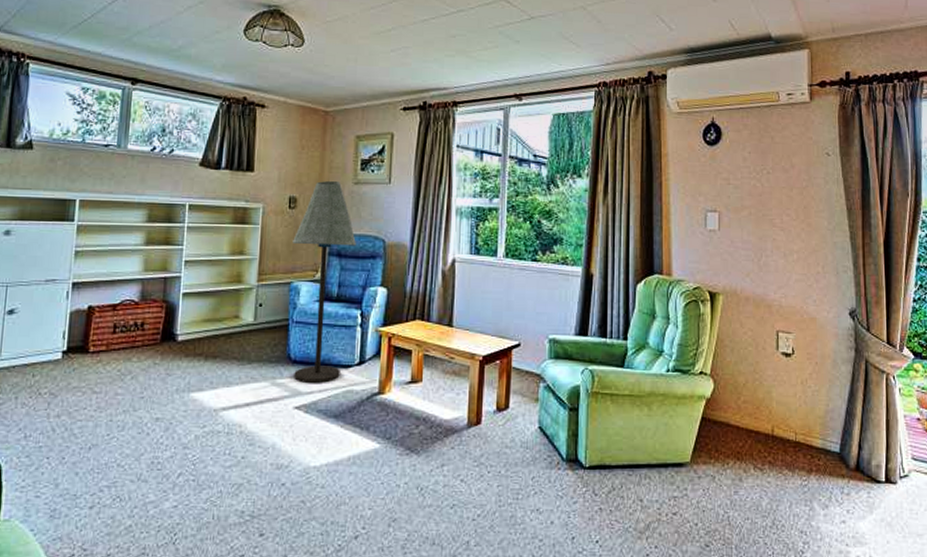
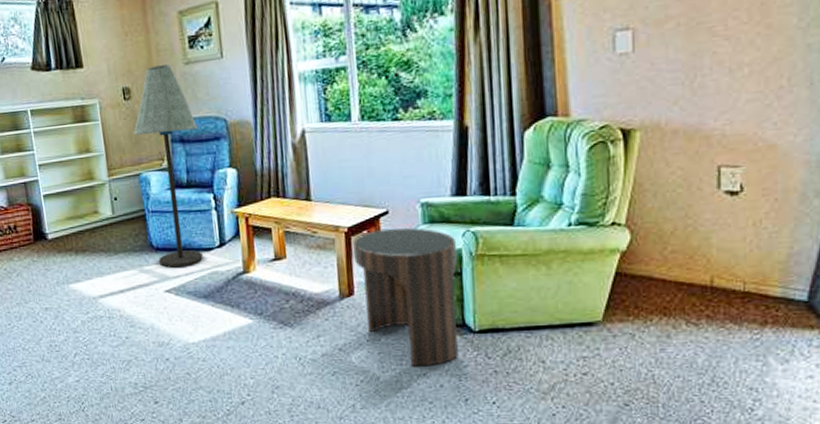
side table: none [485,360,576,502] -> present [353,227,458,367]

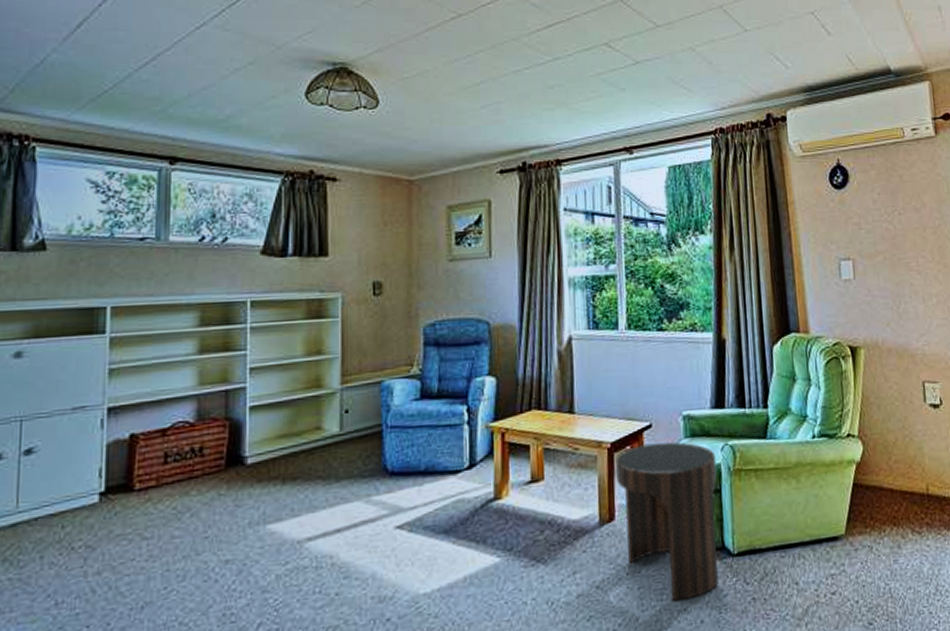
floor lamp: present [134,64,203,268] -> none [380,260,456,497]

